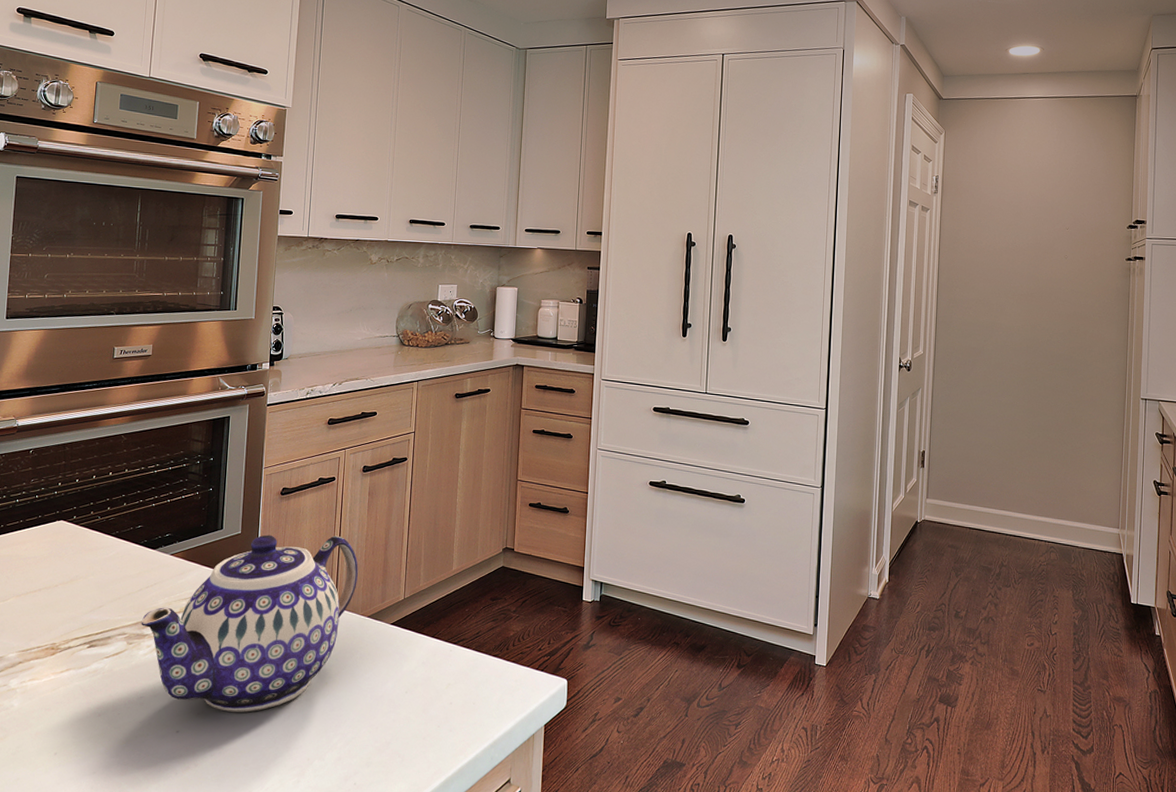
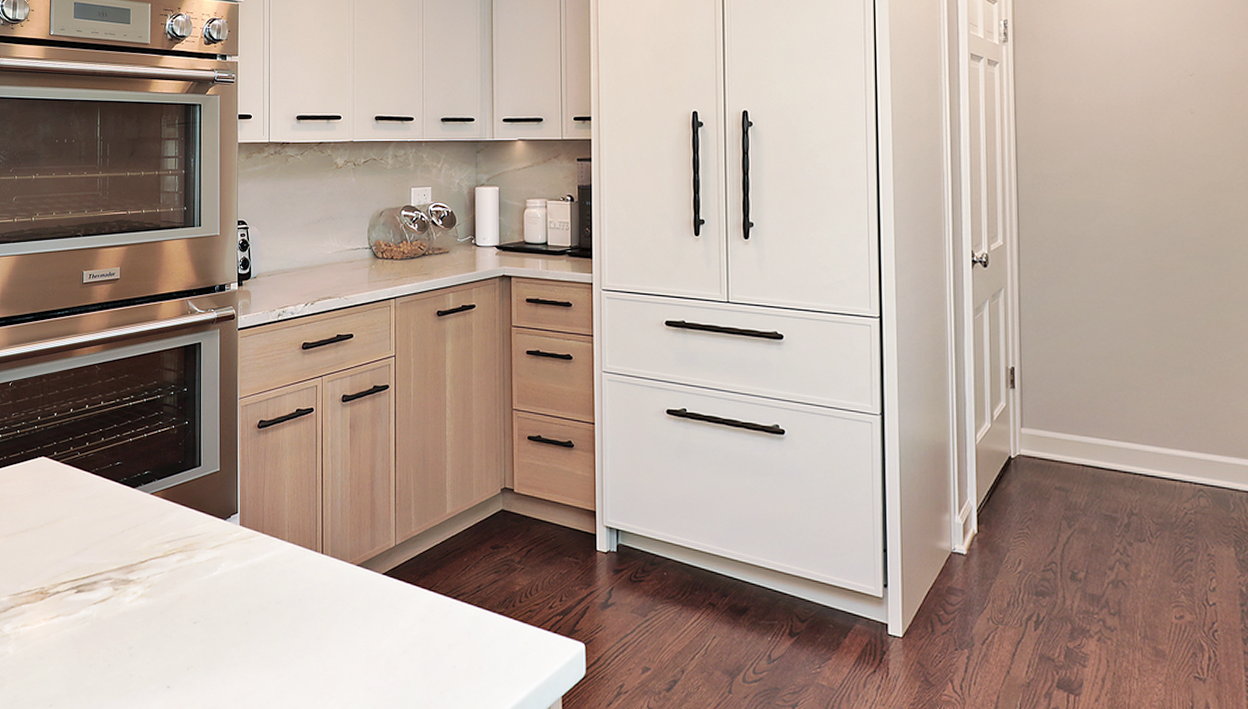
teapot: present [141,534,358,712] -> none [125,472,344,669]

